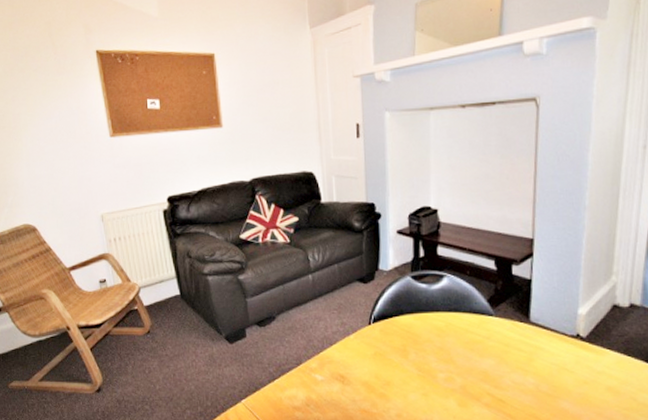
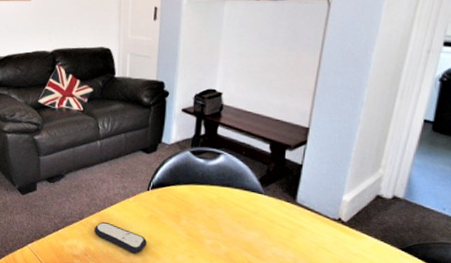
remote control: none [314,365,374,398] -> present [94,221,147,254]

